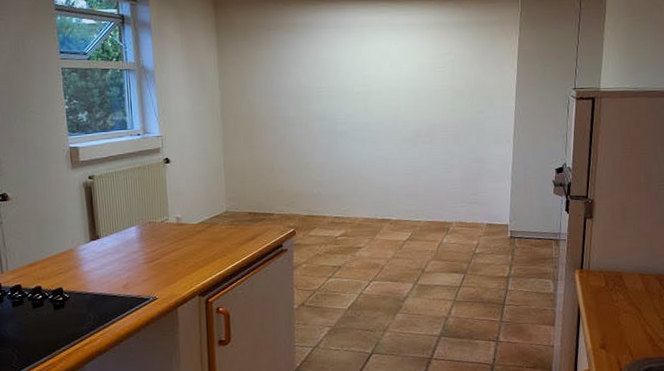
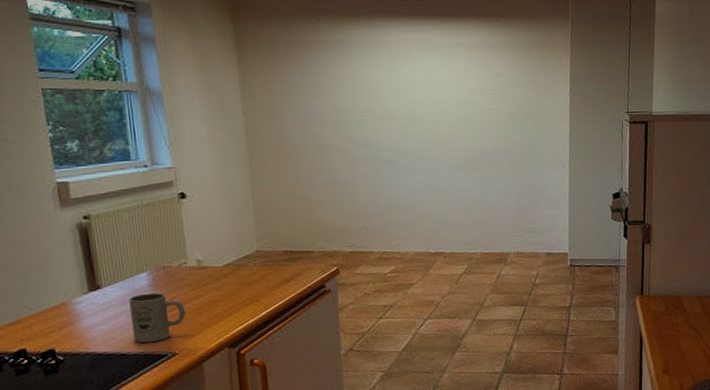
mug: none [121,244,166,288] -> present [129,292,186,343]

